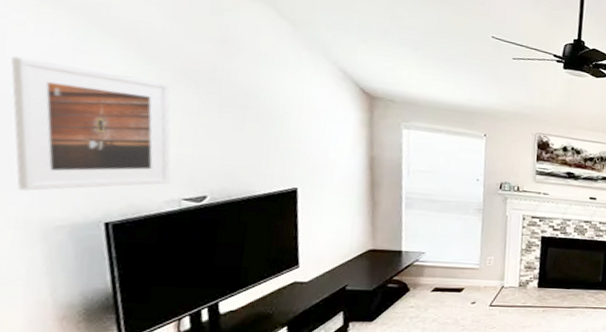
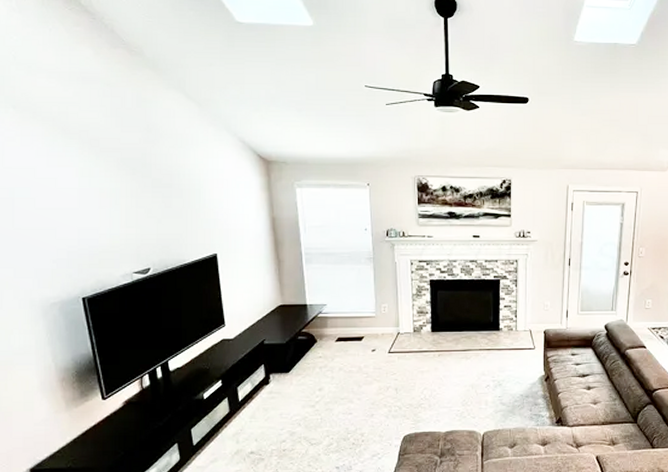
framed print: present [11,56,171,191] -> none [9,167,124,276]

